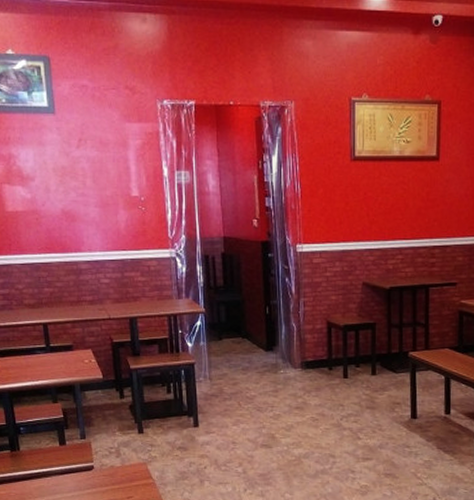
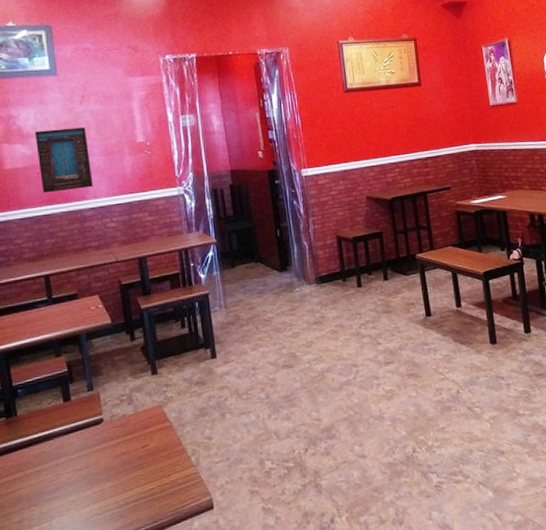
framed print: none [34,174,89,241] -> present [34,127,93,194]

